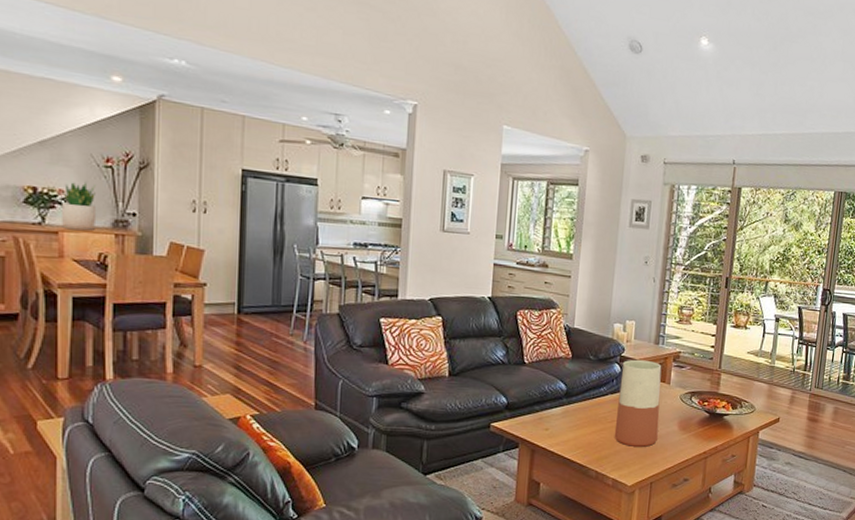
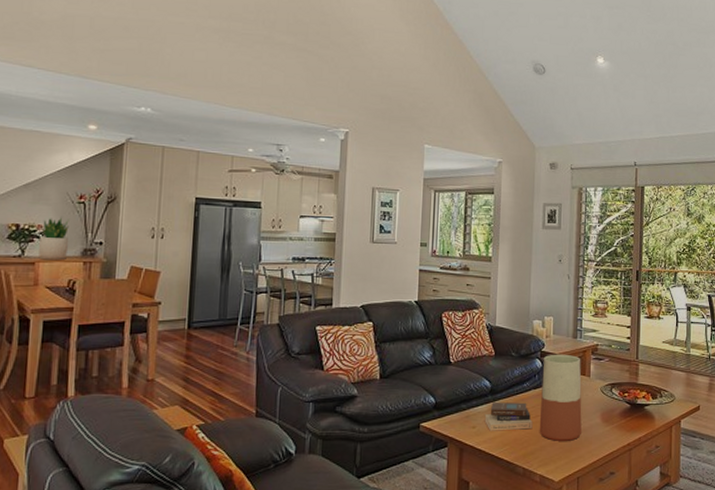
books: none [558,405,608,435] -> present [484,402,533,431]

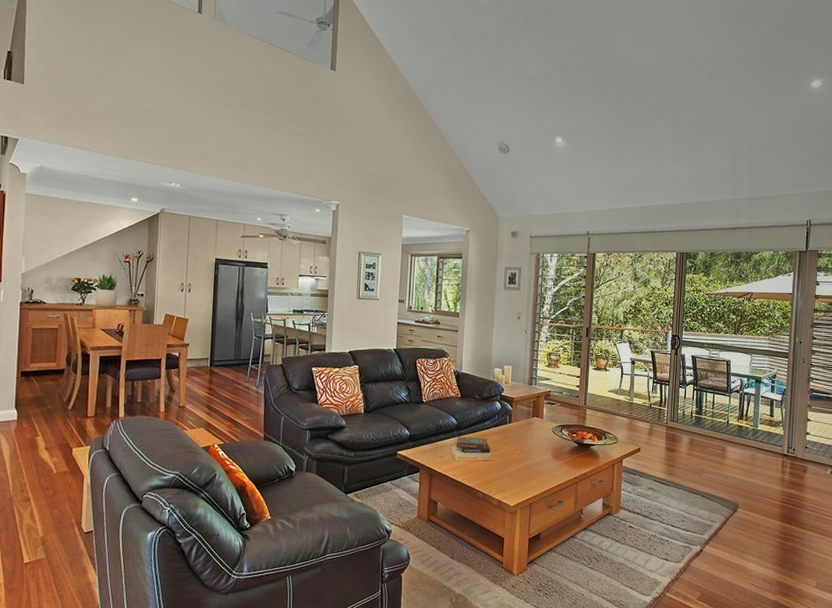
vase: present [539,354,582,441] -> none [497,398,536,473]

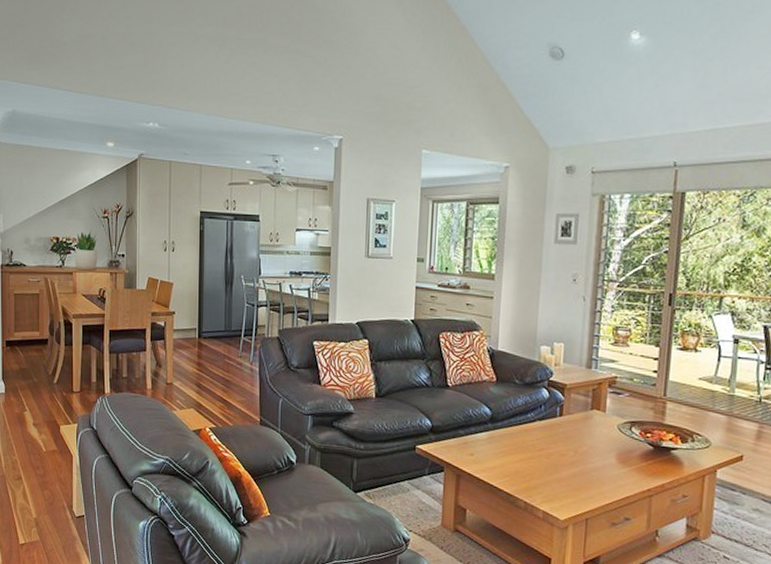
books: present [451,437,492,462] -> none [483,431,537,463]

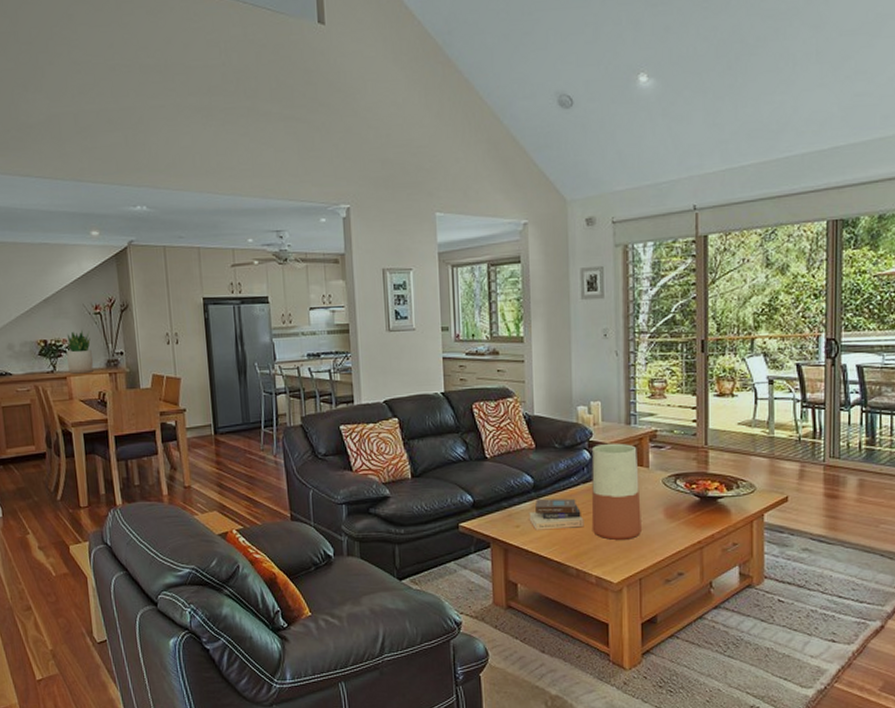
books: none [483,431,537,463] -> present [529,498,584,530]
vase: none [543,384,596,479] -> present [591,443,641,540]

